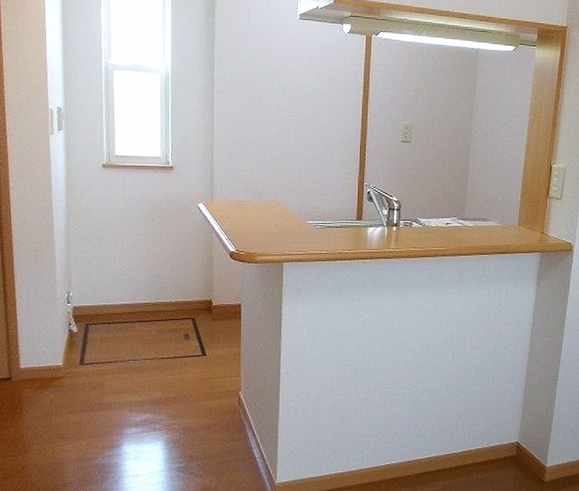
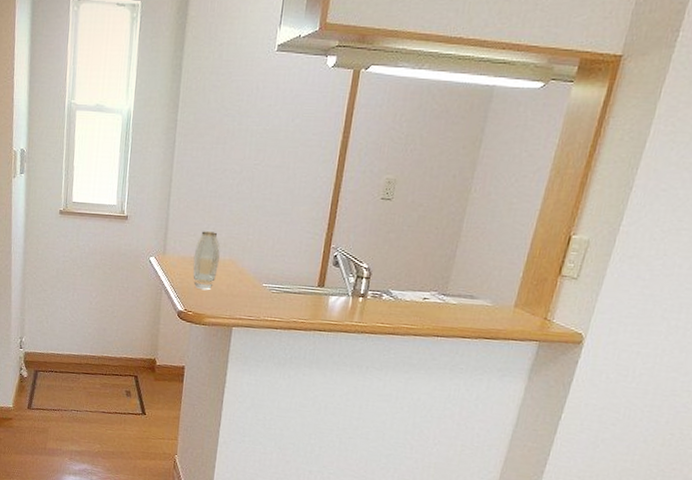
vase: none [240,177,265,231] -> present [192,231,220,291]

